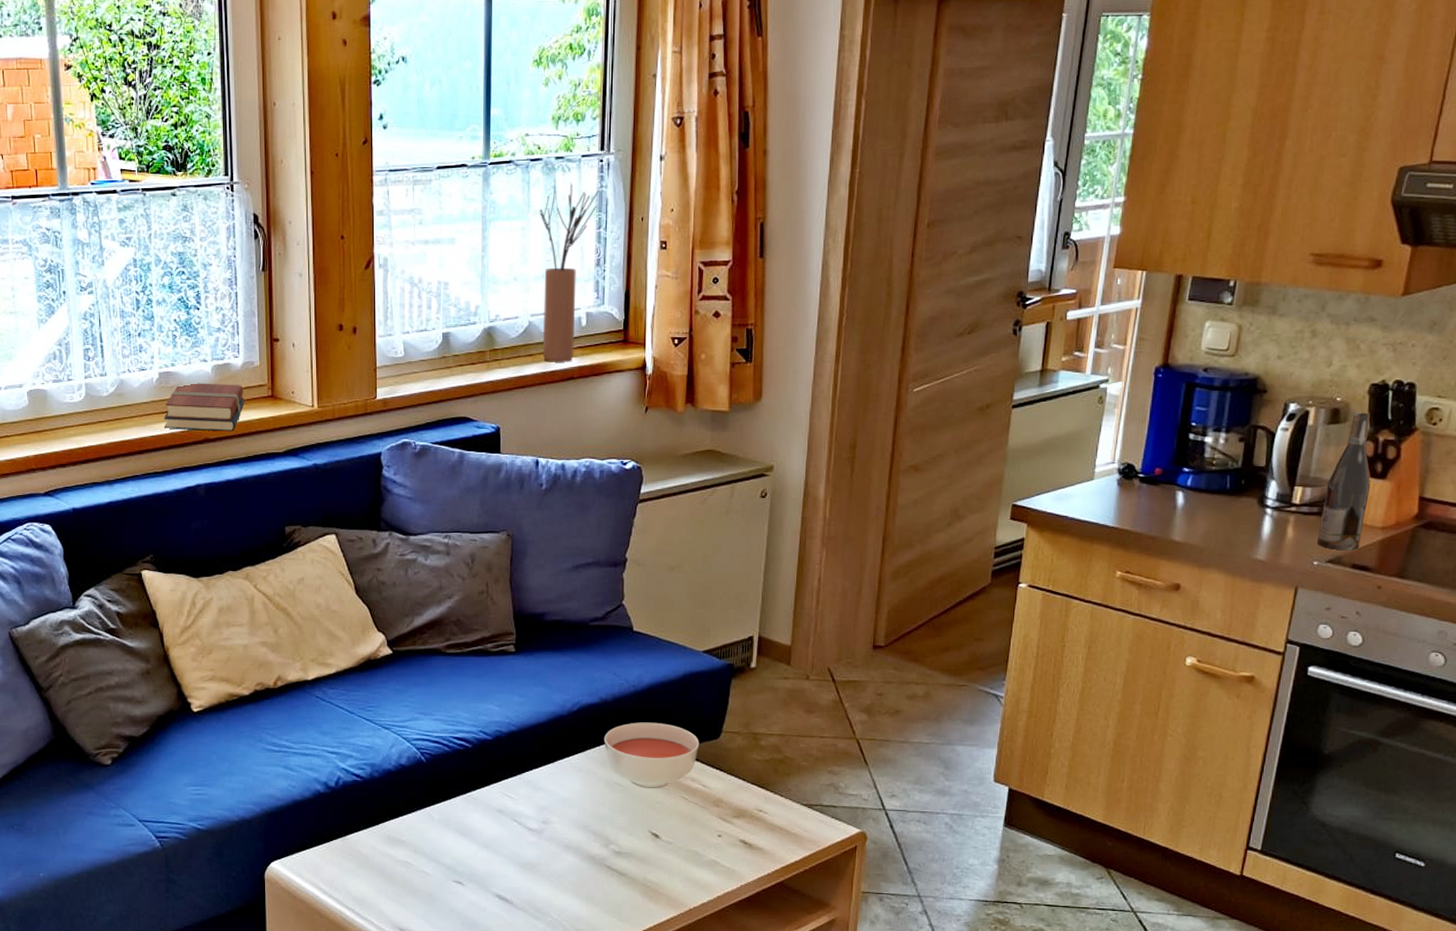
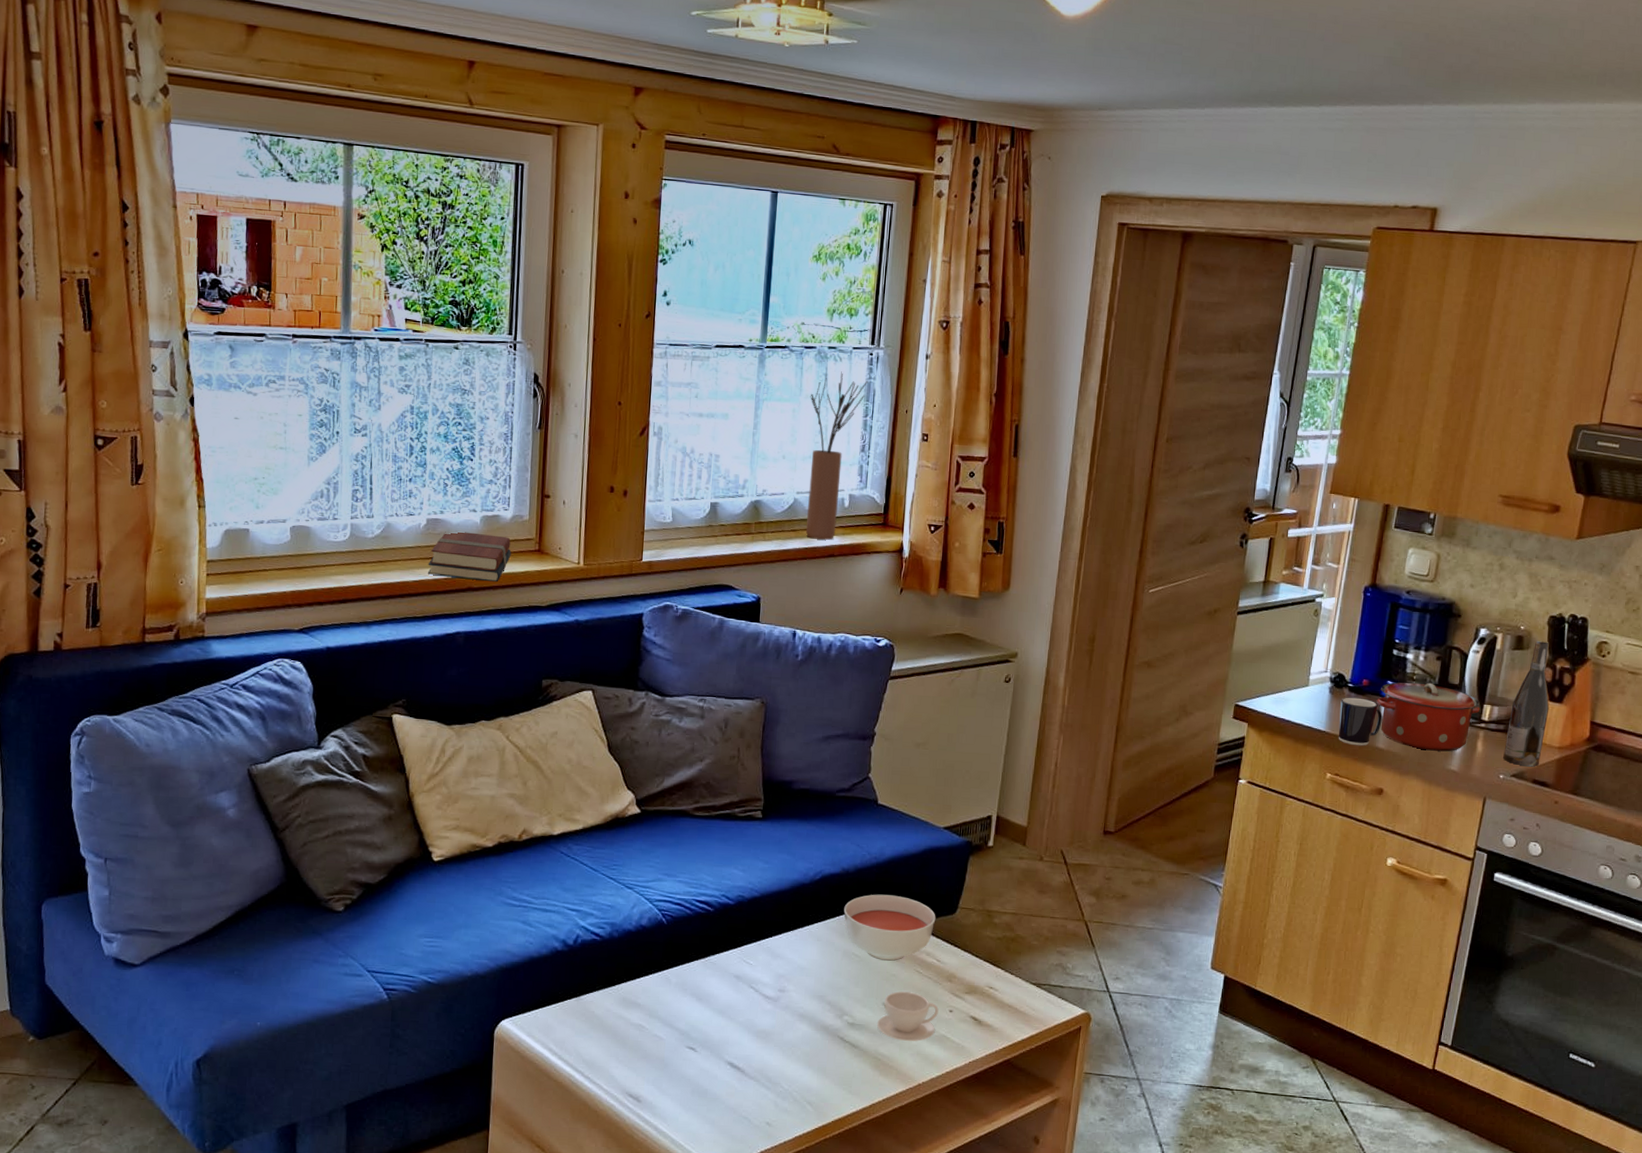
teacup: none [643,818,707,868] -> present [876,991,939,1042]
mug: none [1128,488,1178,540] -> present [1338,697,1383,747]
casserole: none [1170,466,1290,540] -> present [1376,682,1480,752]

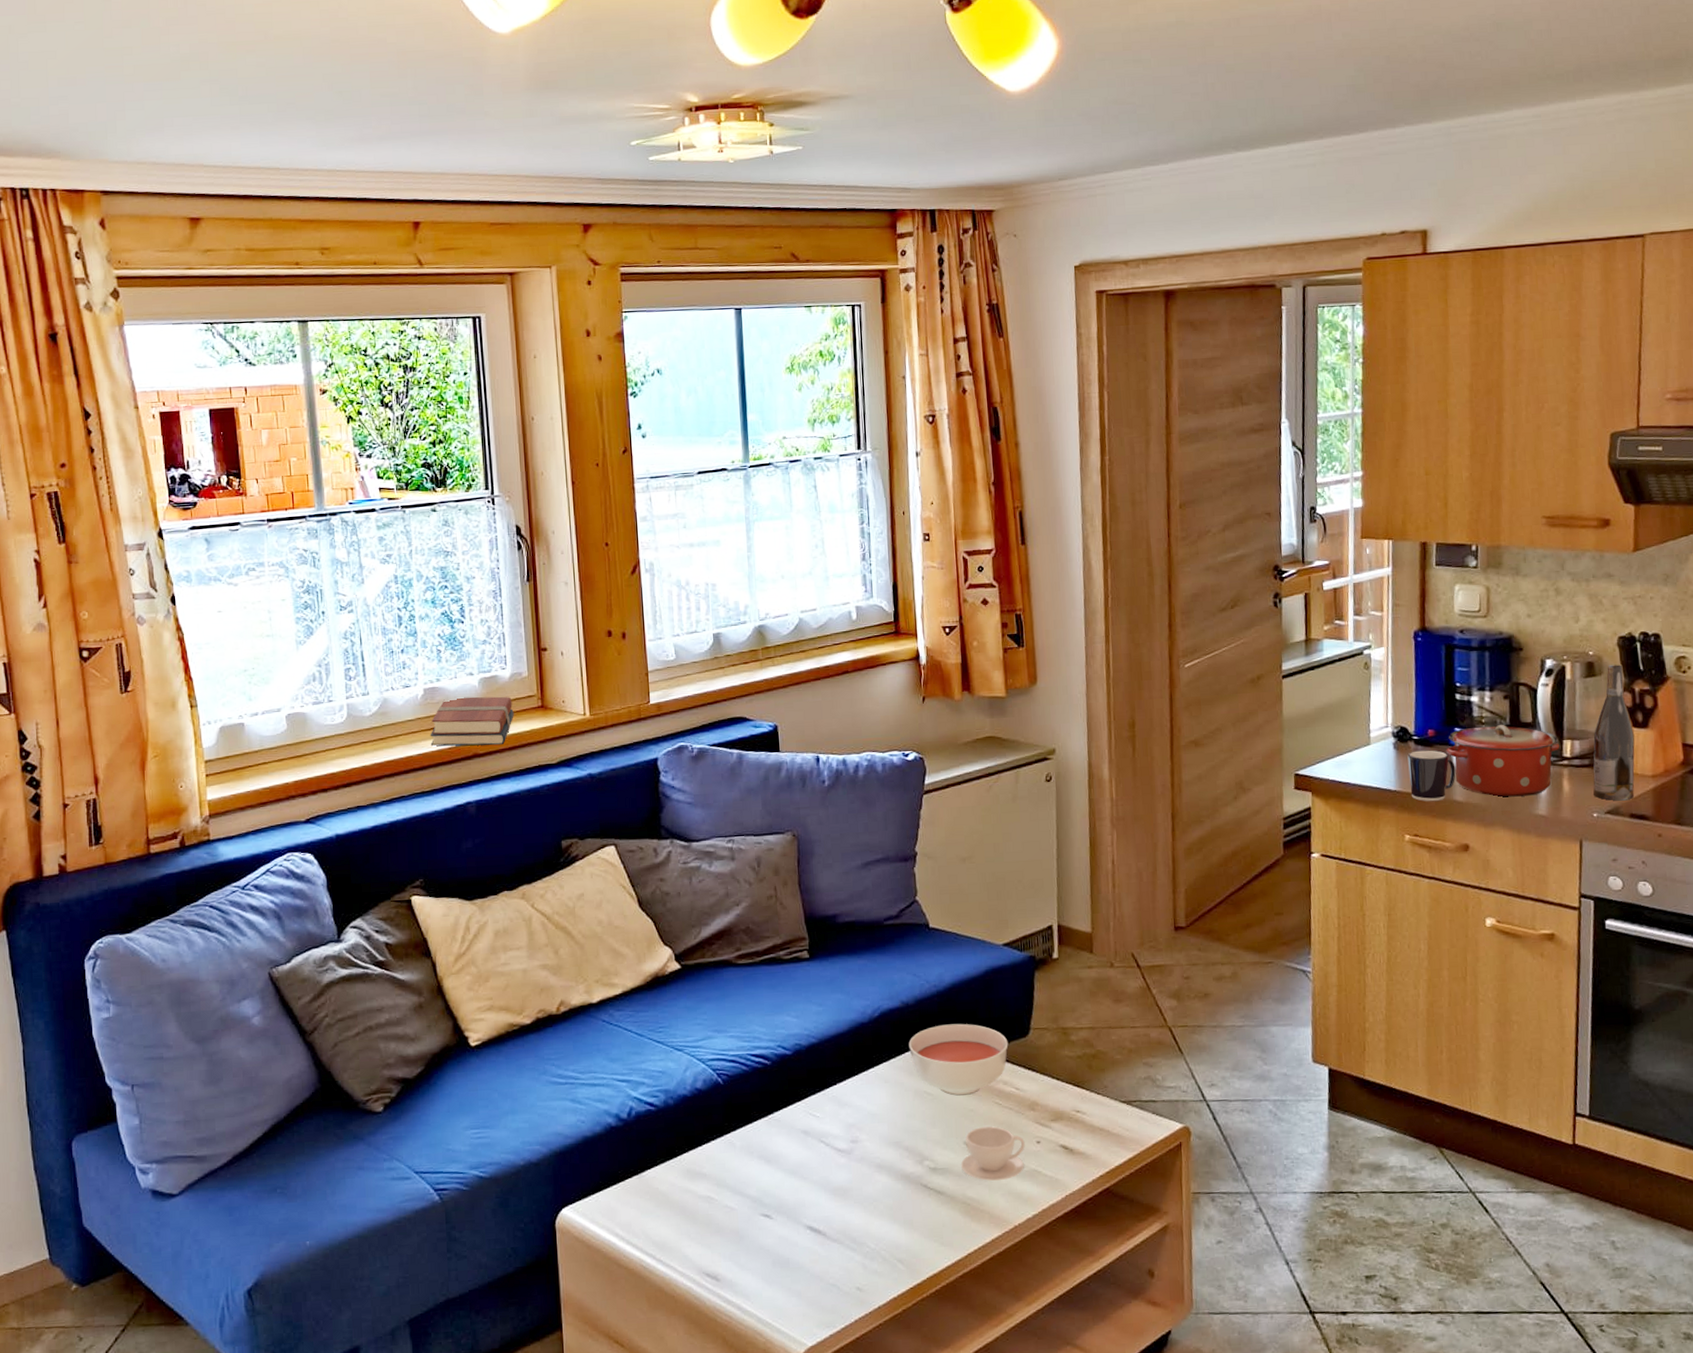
vase: present [806,371,869,540] -> none [801,481,860,658]

